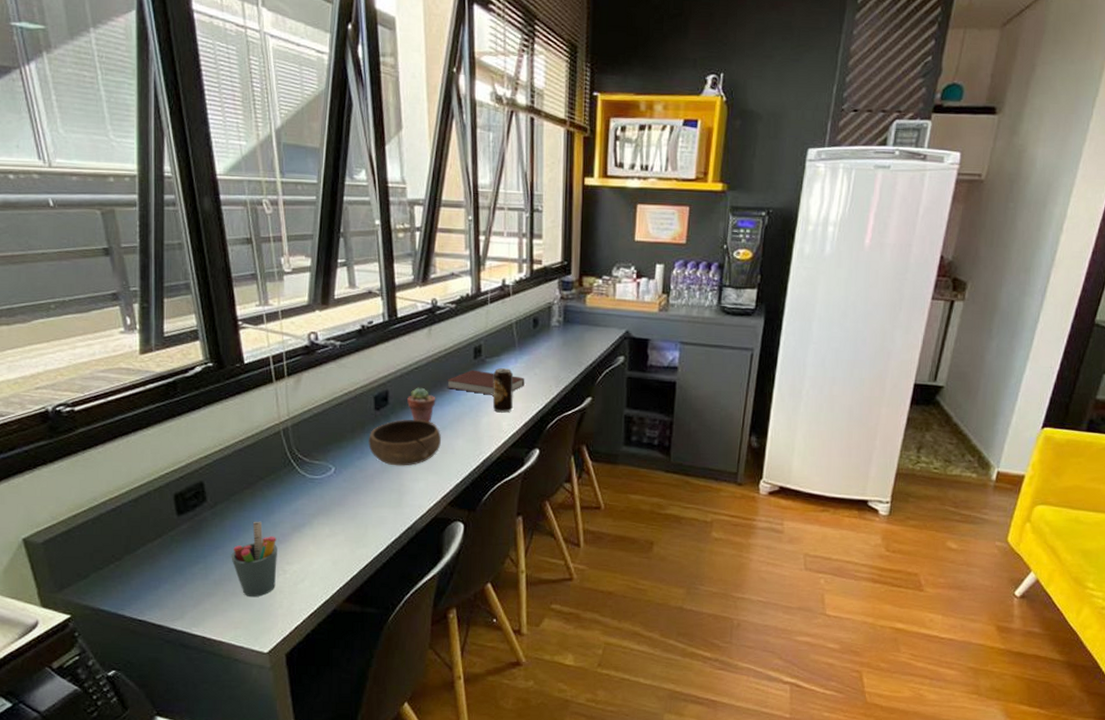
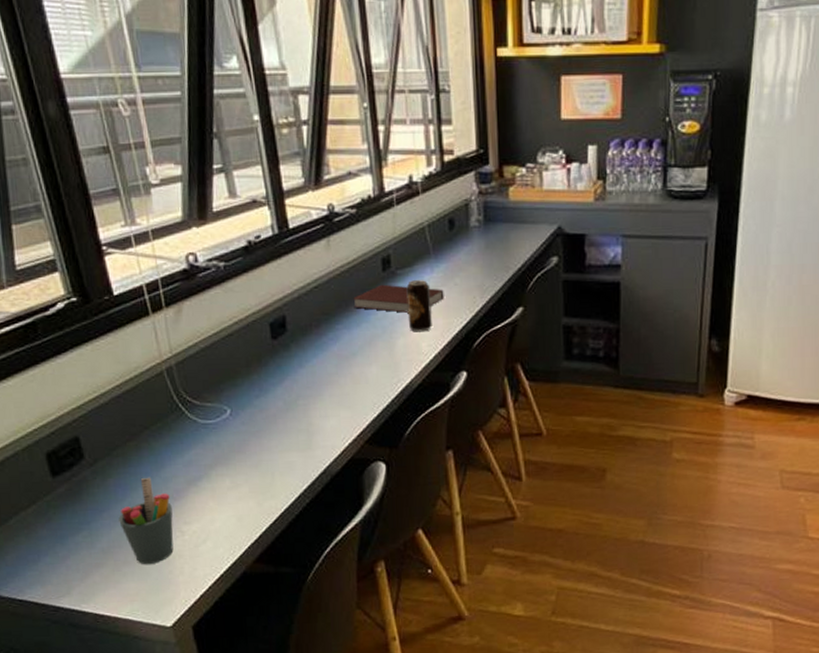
bowl: present [368,419,441,466] -> none [267,346,352,403]
potted succulent: present [407,387,436,423] -> none [308,309,342,350]

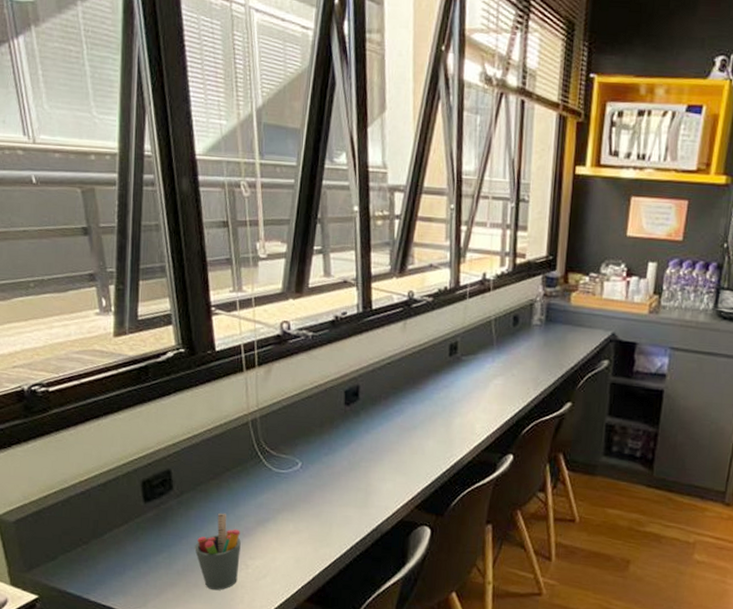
notebook: present [353,284,444,313] -> none [420,367,502,396]
beverage can: present [406,280,432,332] -> none [466,367,490,415]

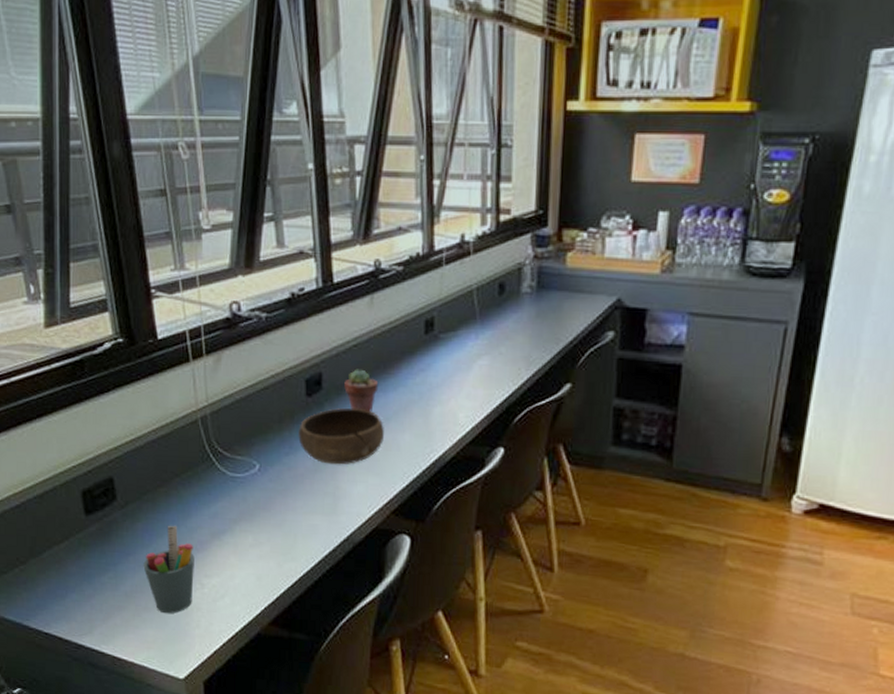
bowl: none [336,416,411,465] -> present [298,407,384,465]
potted succulent: none [378,383,408,421] -> present [344,369,379,413]

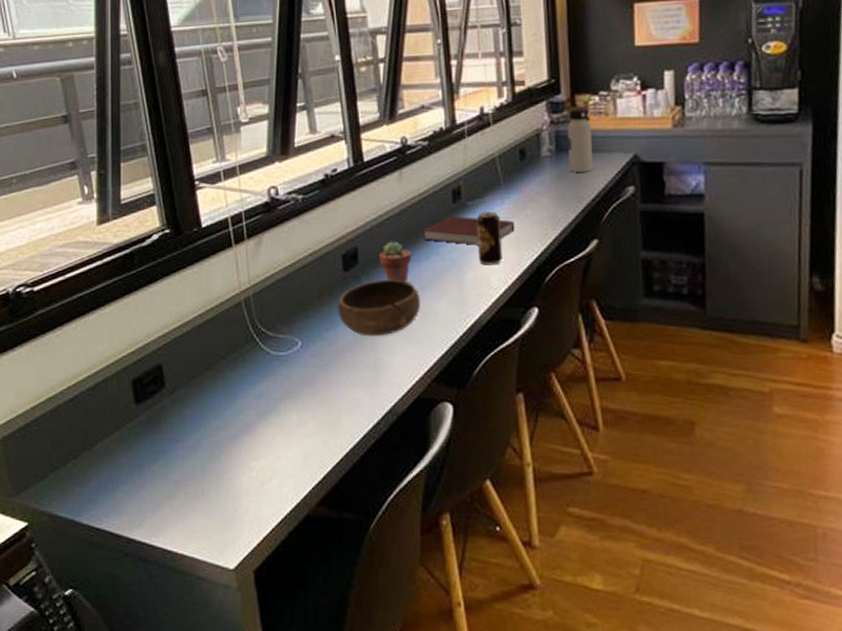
pen holder: present [143,525,194,613] -> none [192,408,242,500]
notebook: none [392,347,487,380] -> present [423,216,515,245]
beverage can: none [447,346,474,402] -> present [476,211,502,265]
water bottle: none [549,245,577,313] -> present [567,109,593,173]

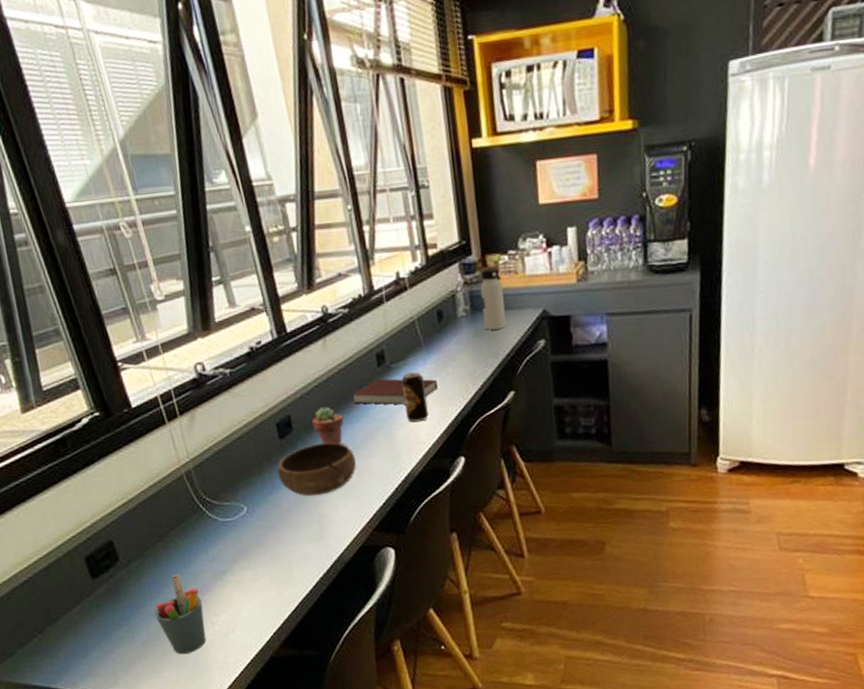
pen holder: none [192,408,242,500] -> present [154,574,206,654]

